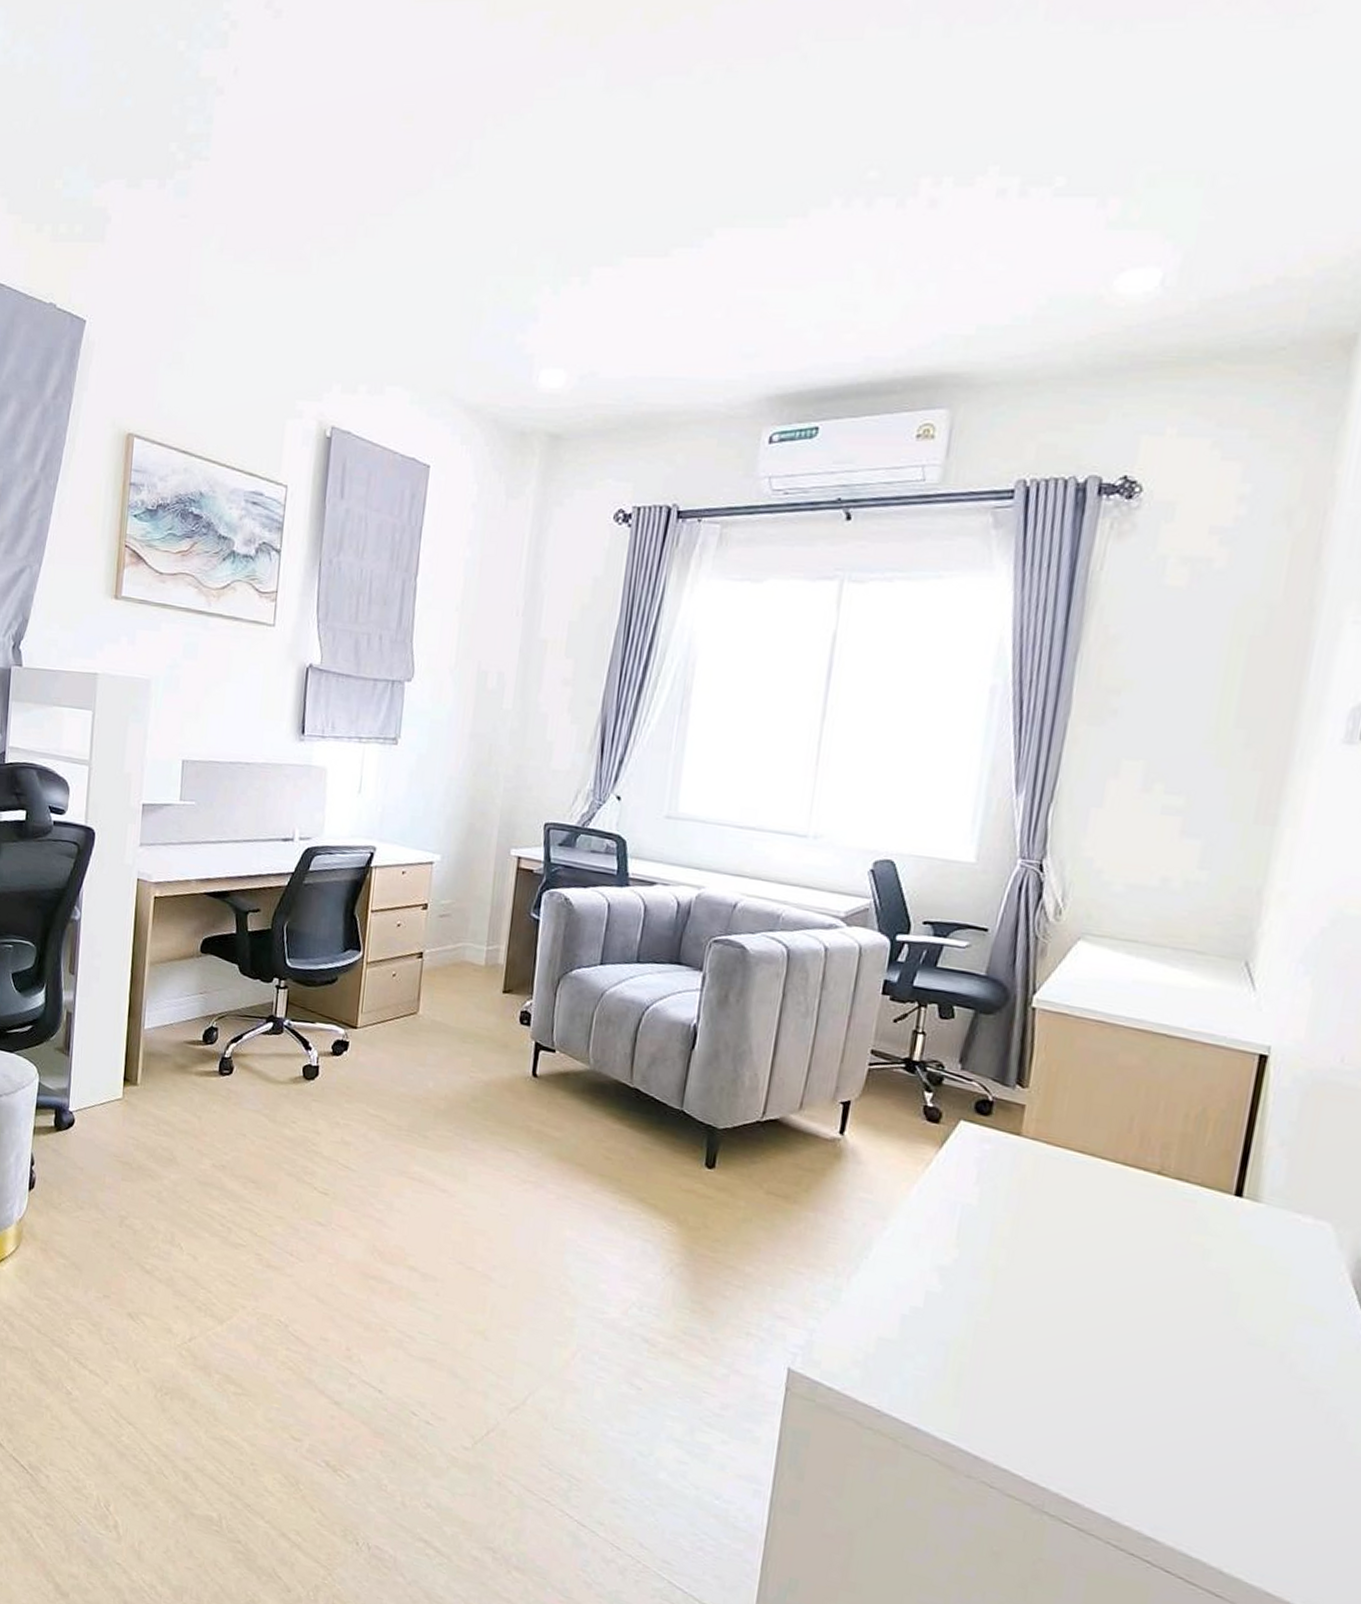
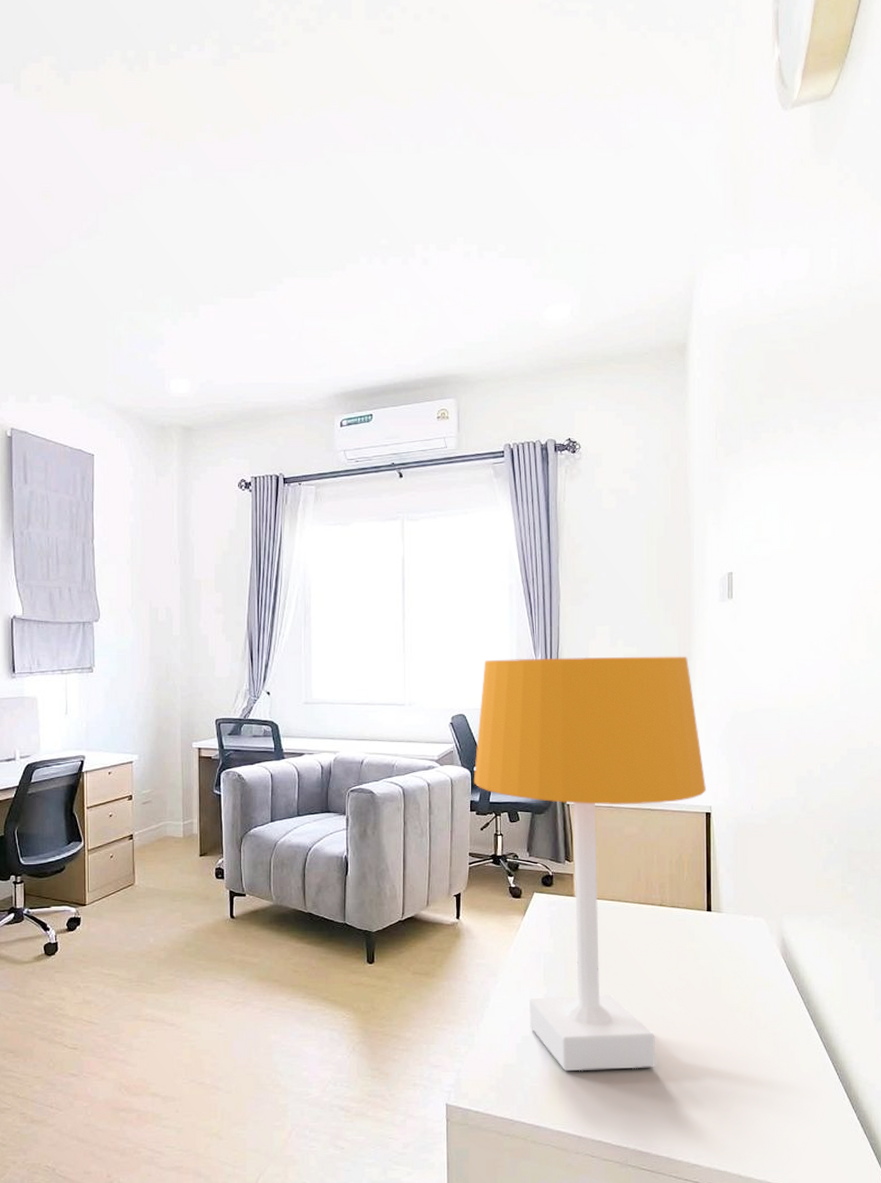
desk lamp: none [892,788,1271,1393] -> present [473,656,706,1072]

